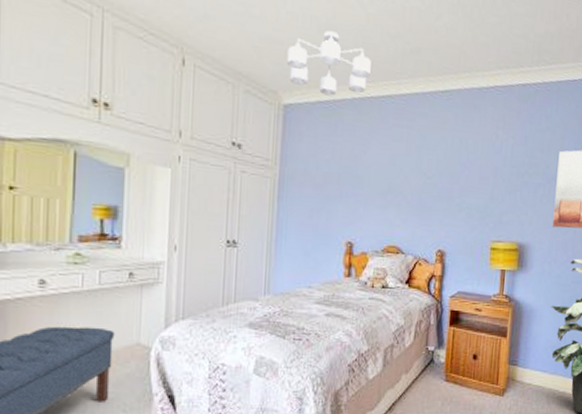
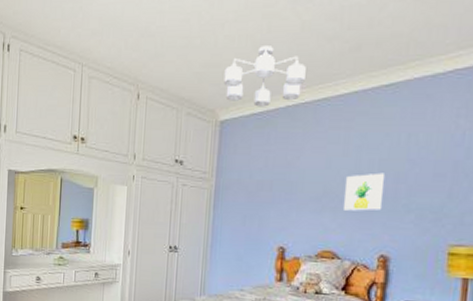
wall art: none [407,173,442,209] -> present [344,173,386,211]

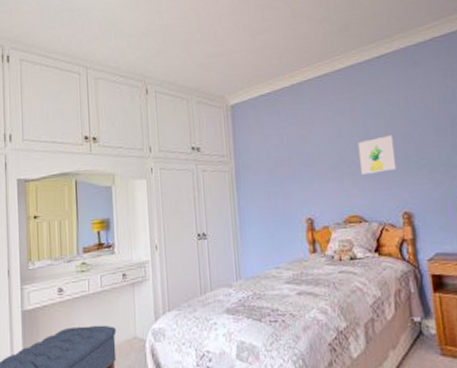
ceiling light fixture: present [223,46,306,107] -> none [227,33,304,89]

